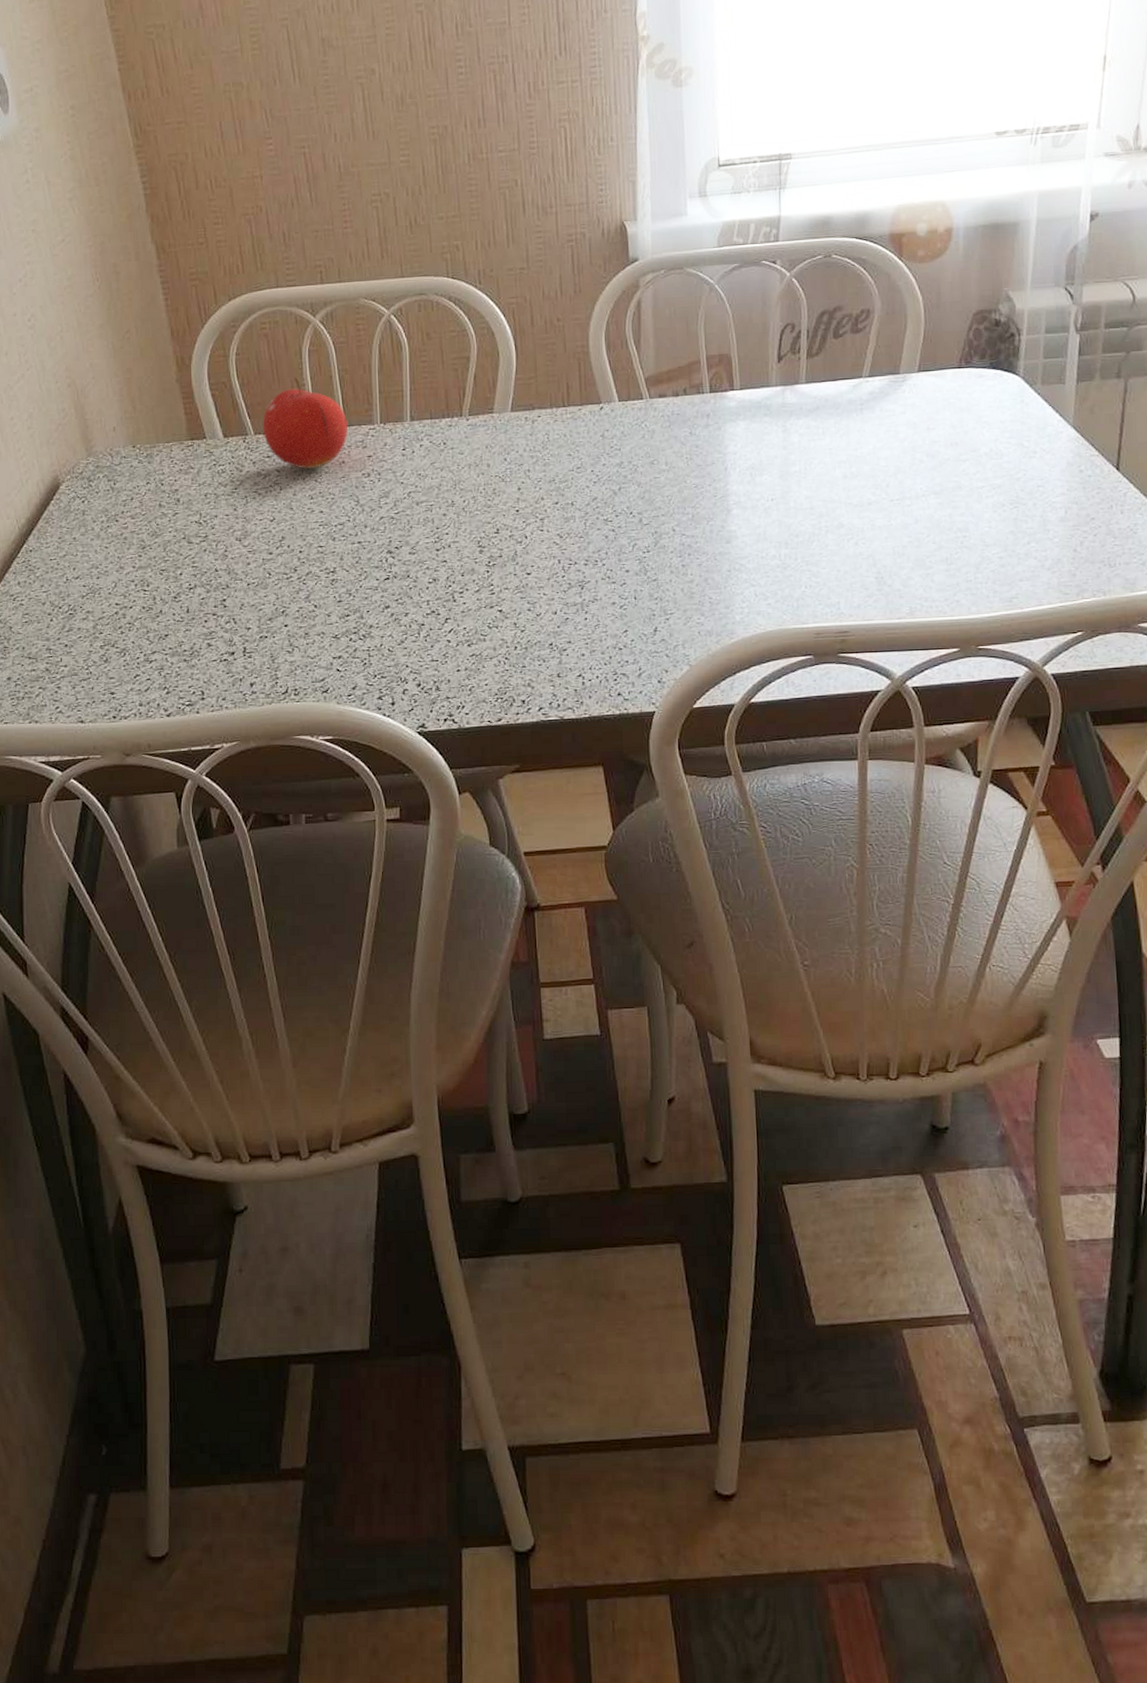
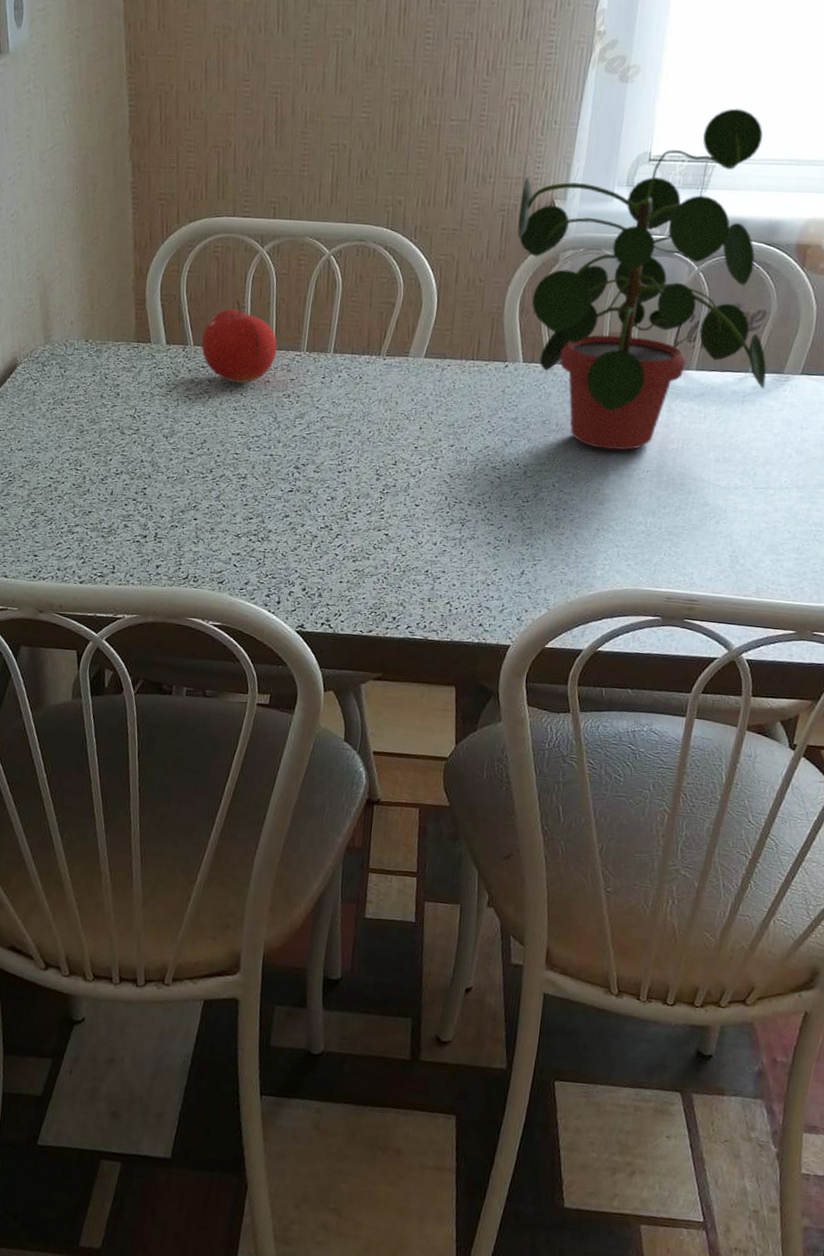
potted plant: none [587,99,883,483] -> present [518,108,767,451]

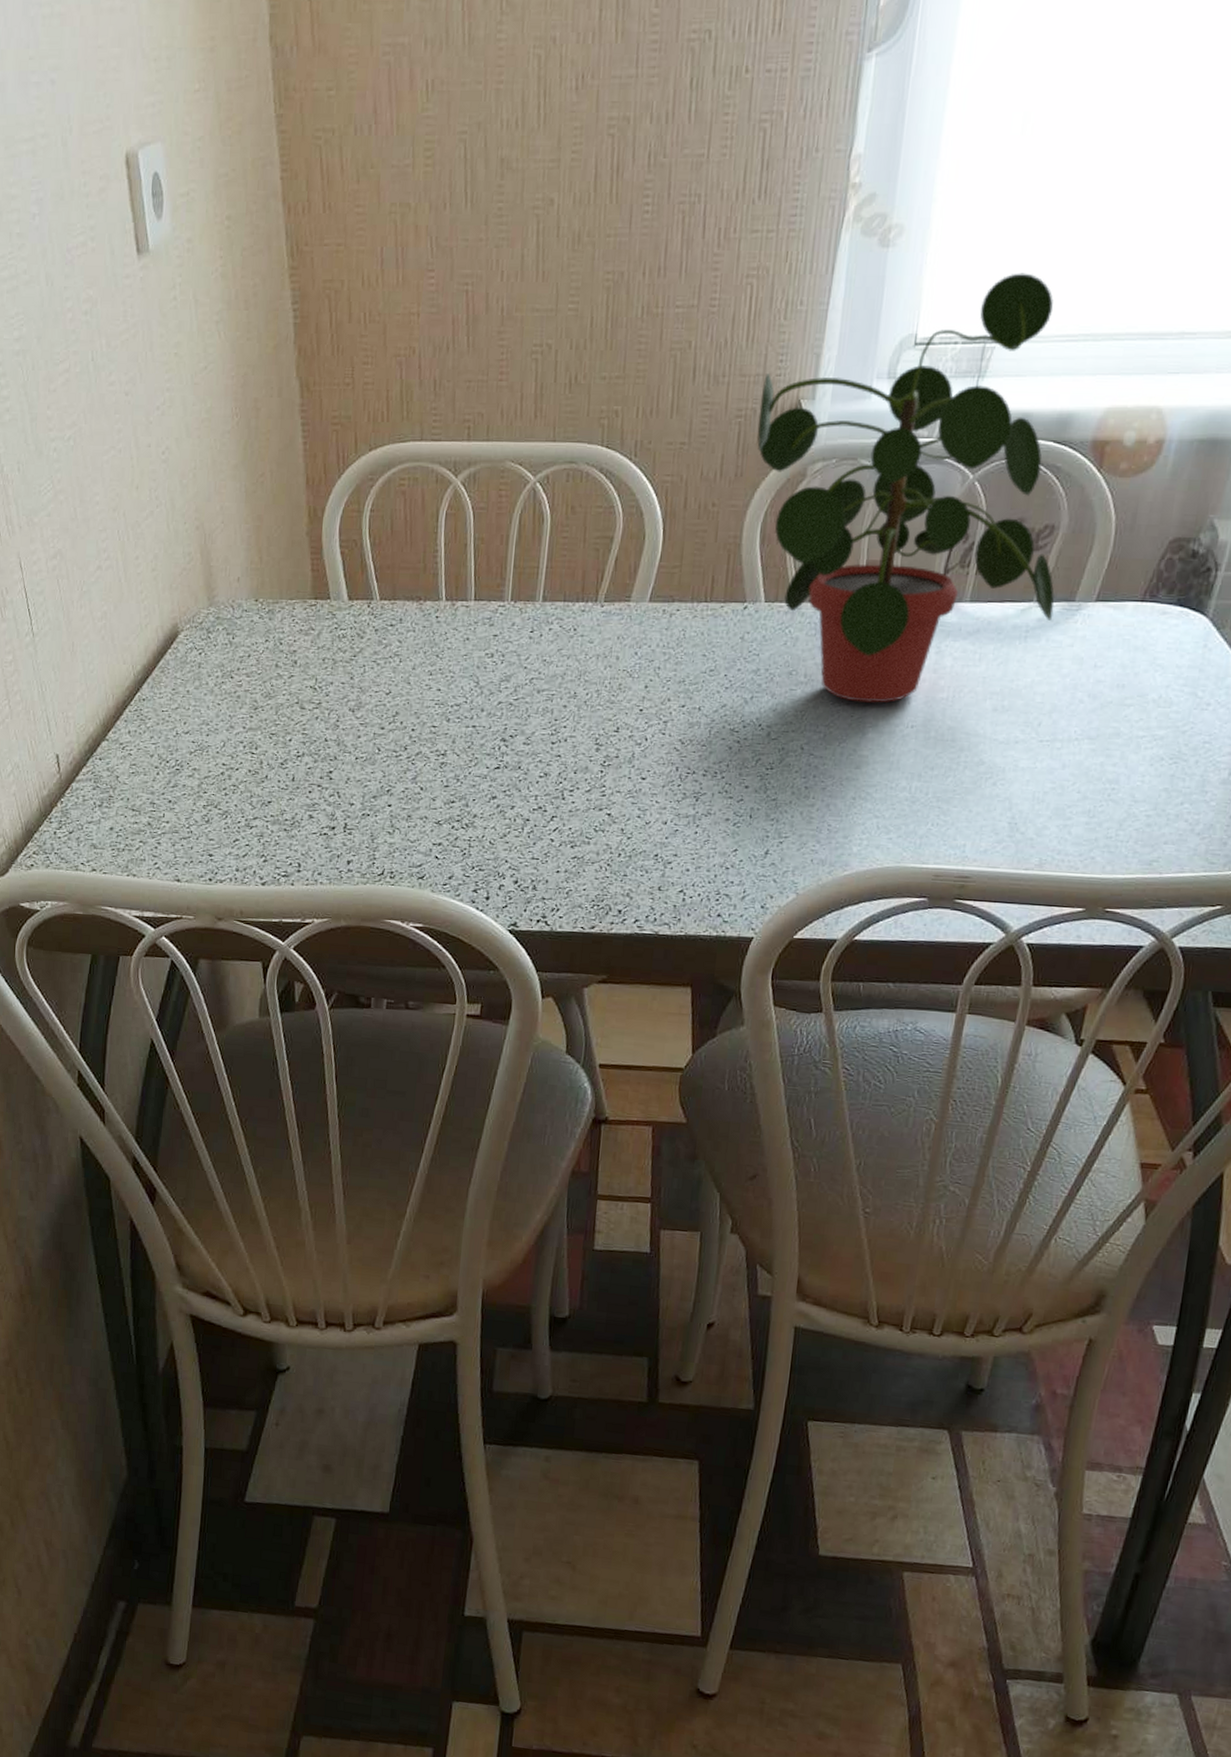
fruit: present [201,299,278,384] -> none [388,541,477,643]

